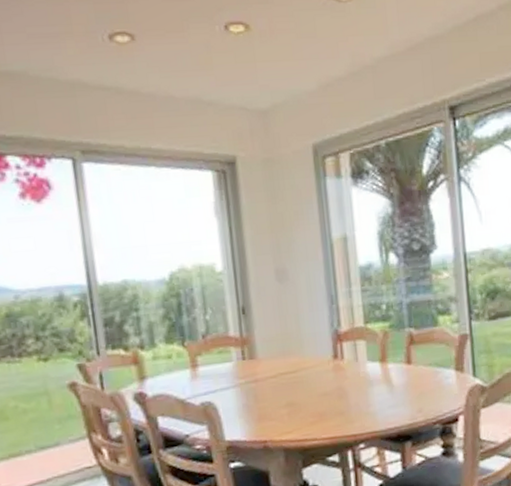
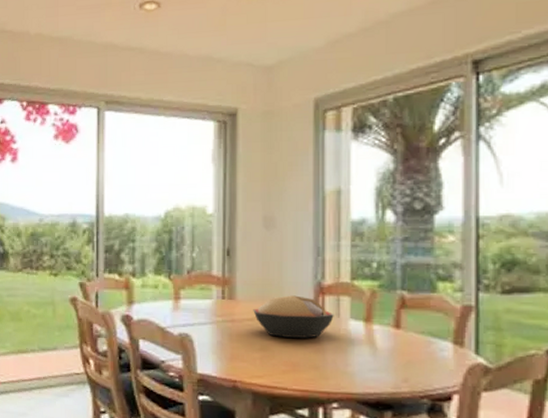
decorative bowl: none [275,346,353,390] -> present [253,295,334,338]

